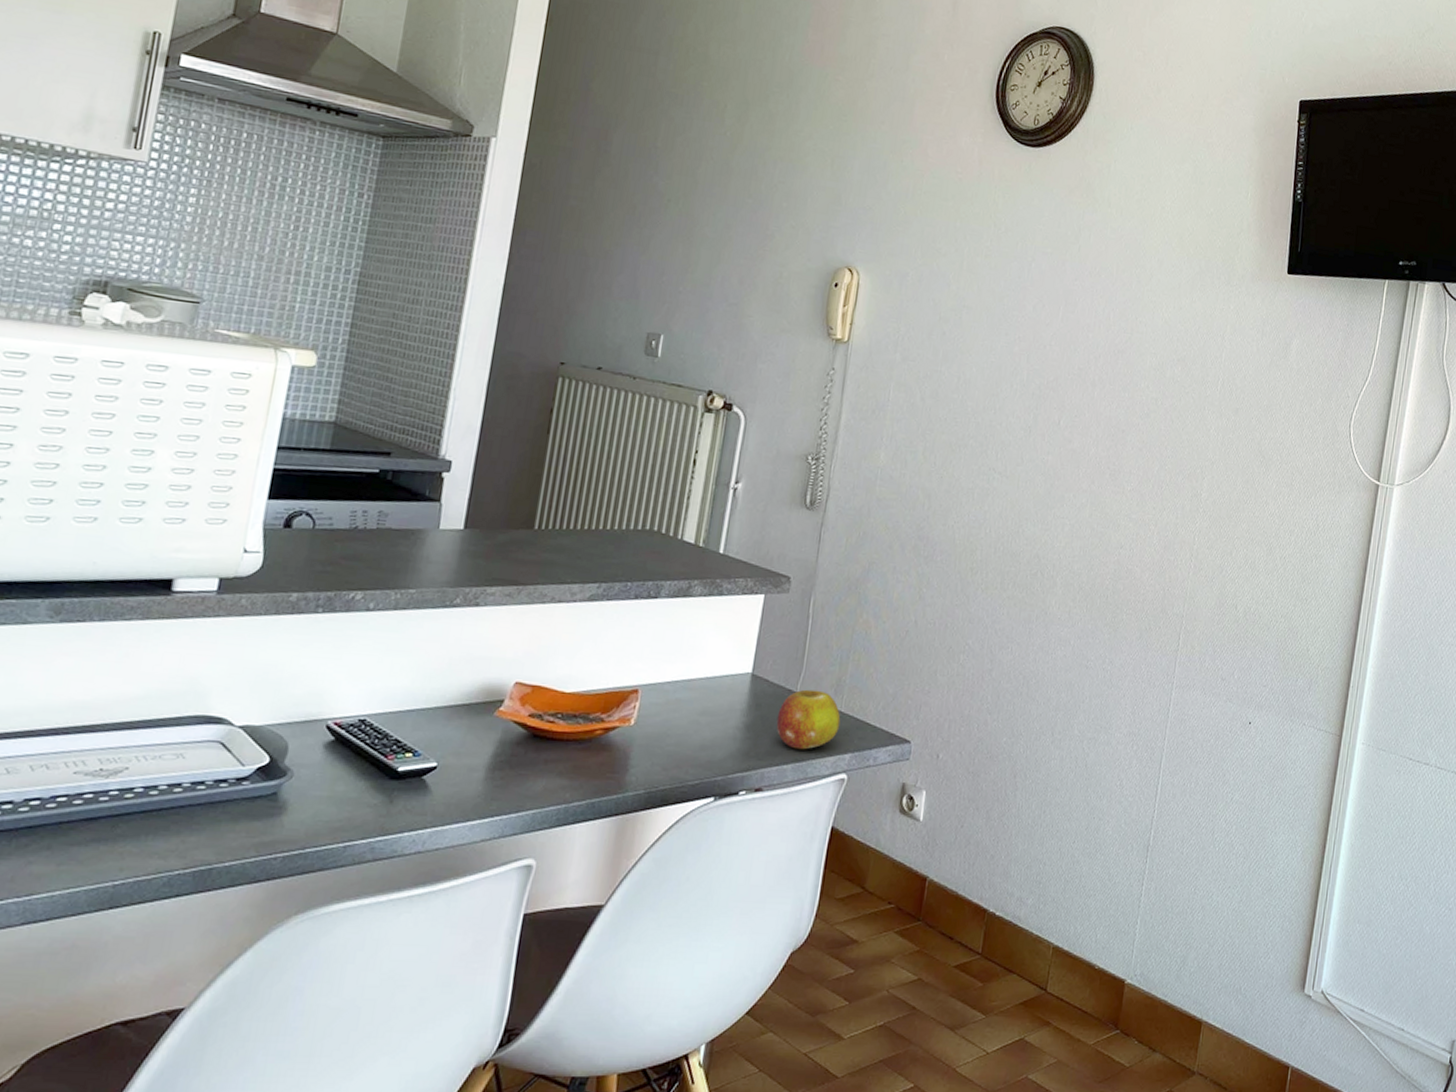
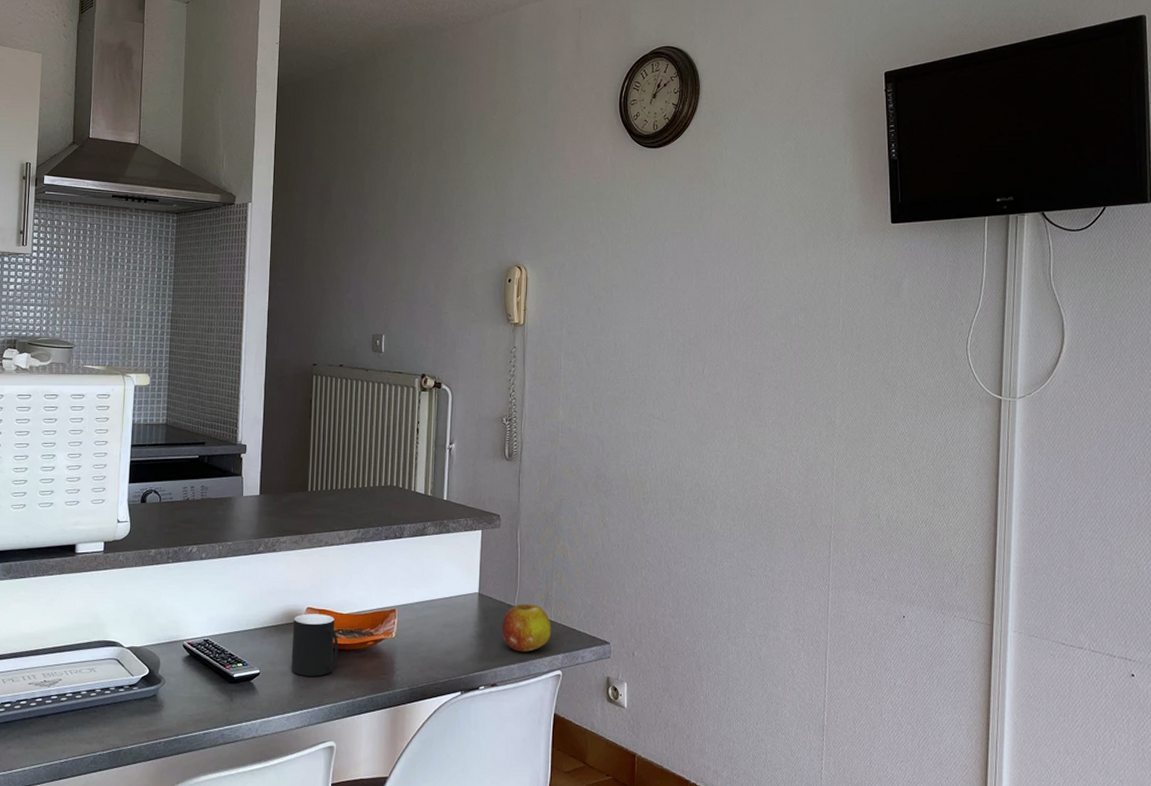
cup: none [483,690,555,773] -> present [291,613,338,677]

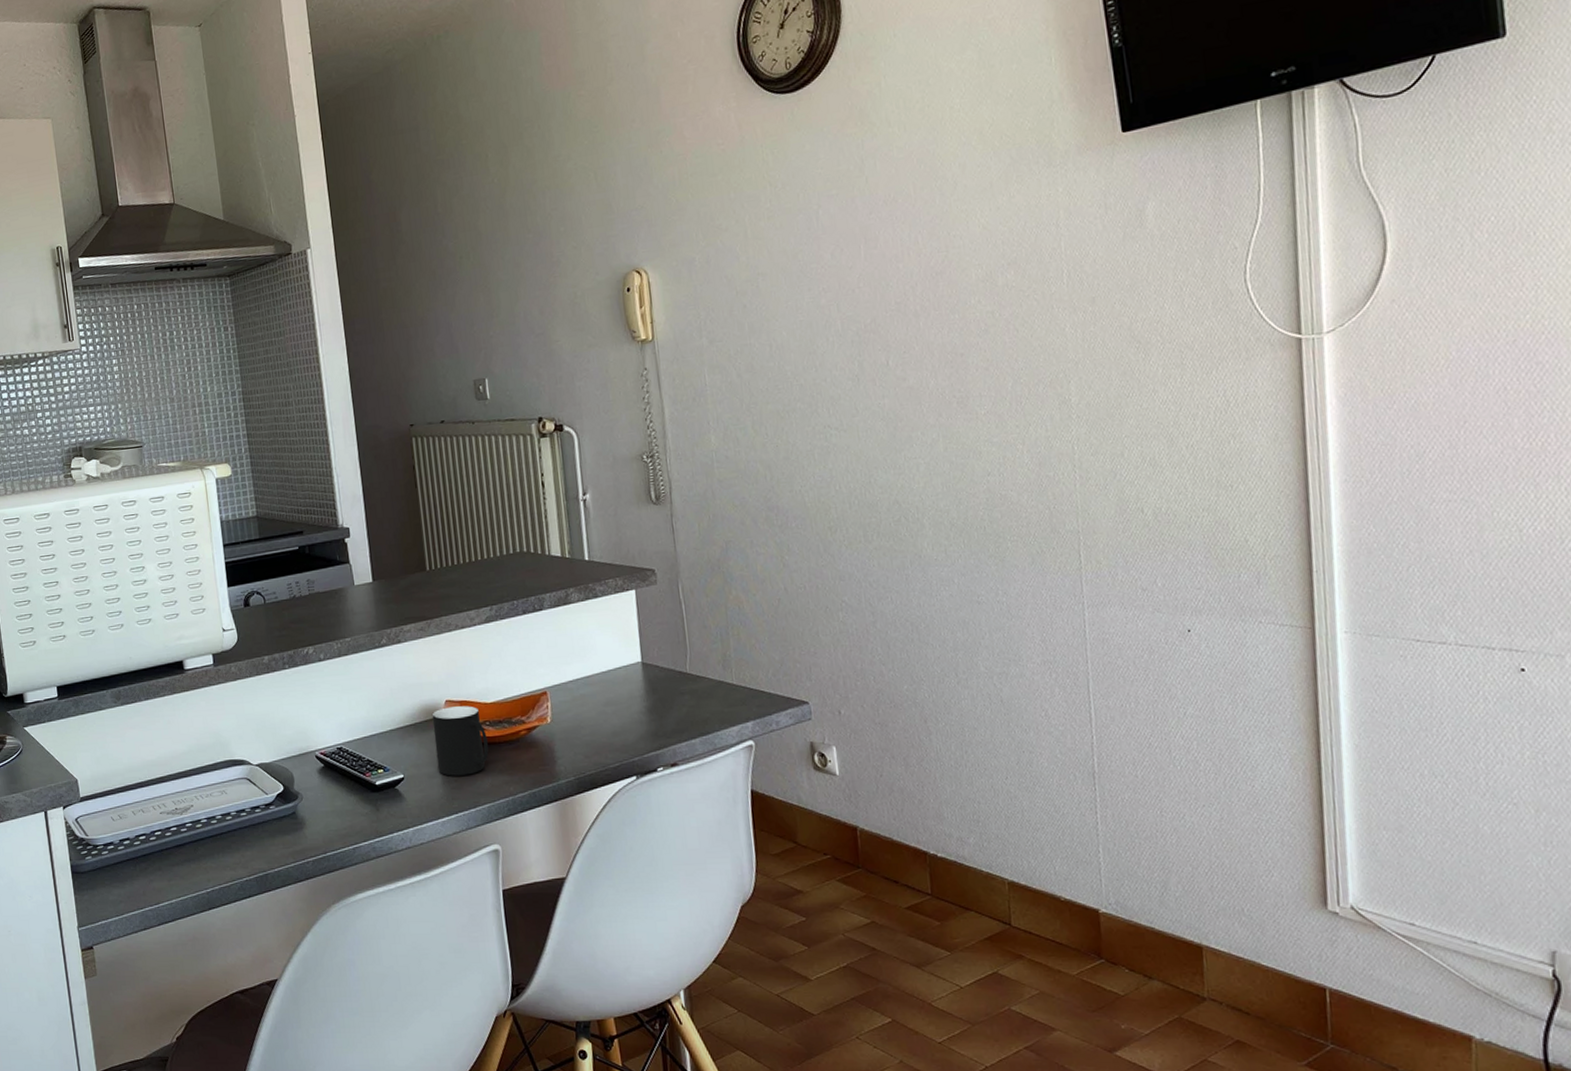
fruit: present [502,604,552,652] -> none [674,667,736,724]

